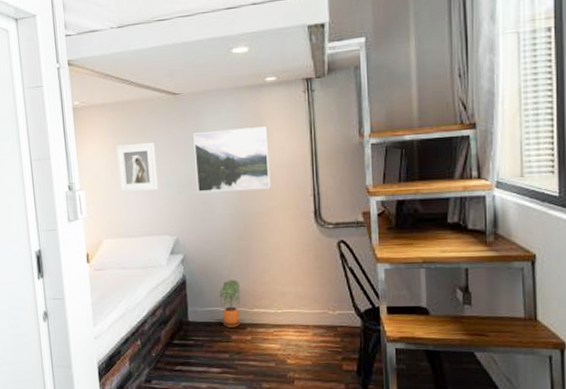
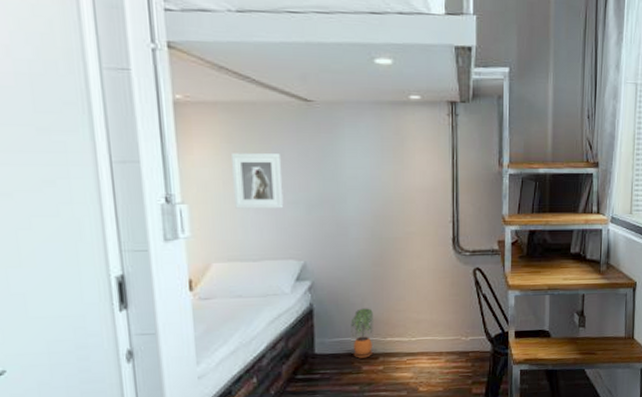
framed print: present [193,126,271,193] -> none [327,146,410,214]

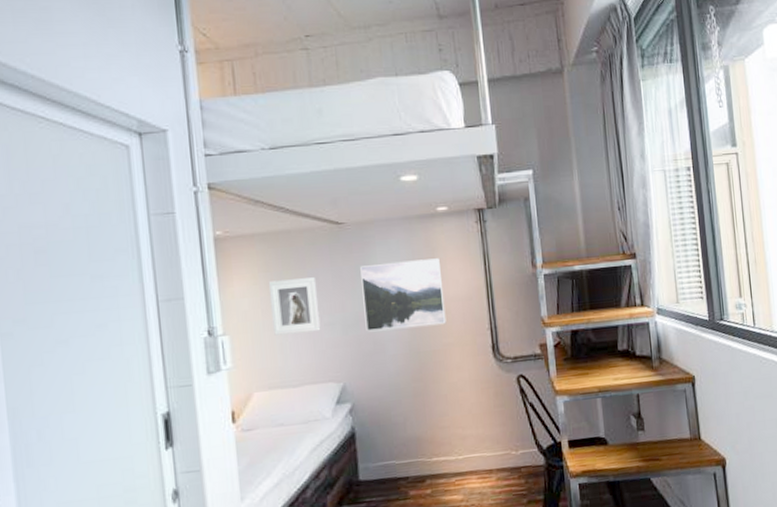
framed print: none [327,146,410,214] -> present [360,258,447,332]
potted plant: present [350,308,373,358] -> none [394,427,419,483]

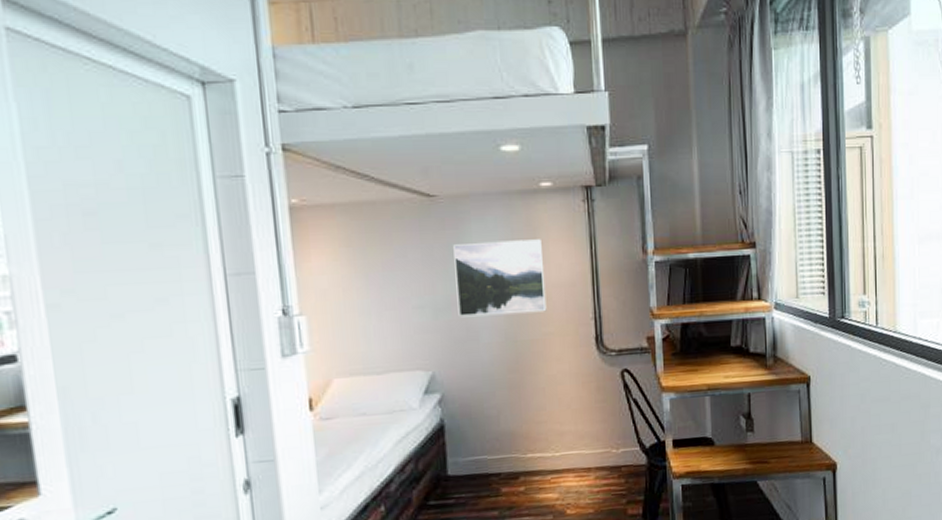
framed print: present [268,277,321,336] -> none [350,255,409,318]

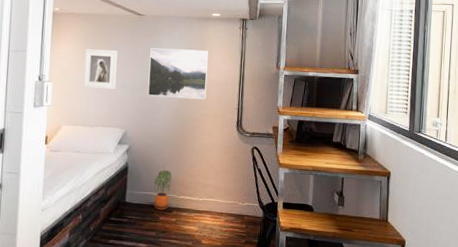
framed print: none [350,255,409,318] -> present [83,49,118,90]
potted plant: none [486,421,512,479] -> present [153,170,172,210]

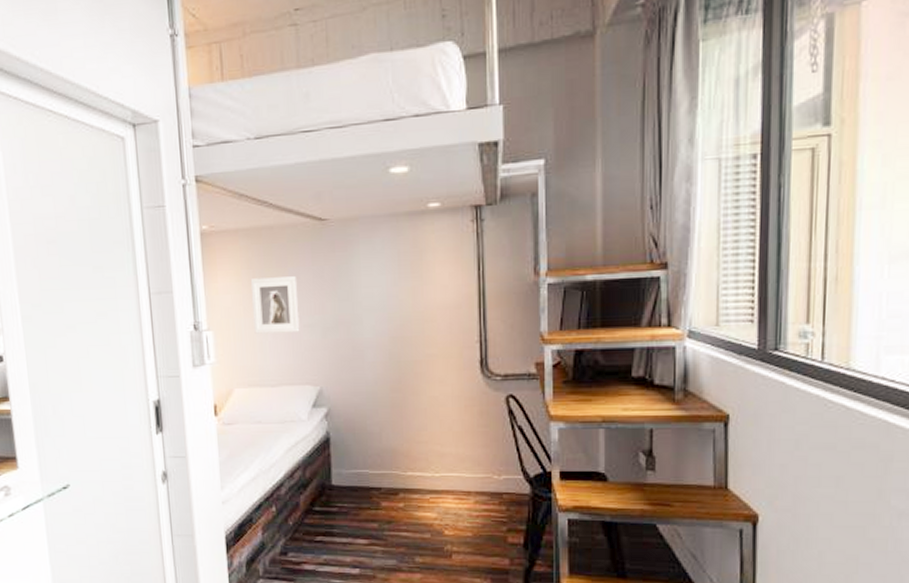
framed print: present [147,48,208,100] -> none [342,260,431,336]
potted plant: present [153,170,172,210] -> none [368,438,392,493]

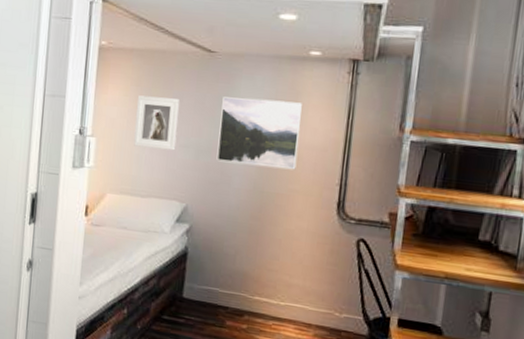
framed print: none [342,260,431,336] -> present [216,97,302,170]

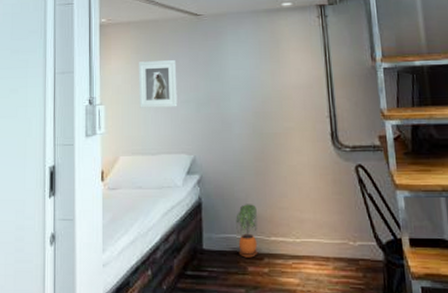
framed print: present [216,97,302,170] -> none [213,48,288,111]
potted plant: none [219,260,244,313] -> present [236,204,257,258]

